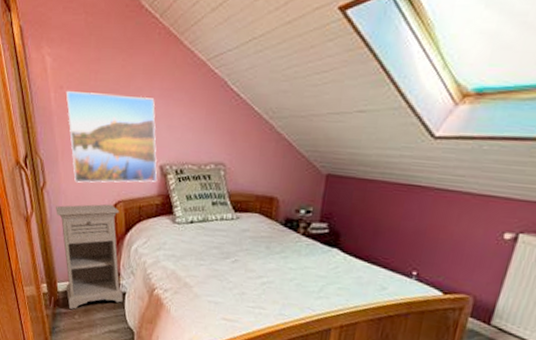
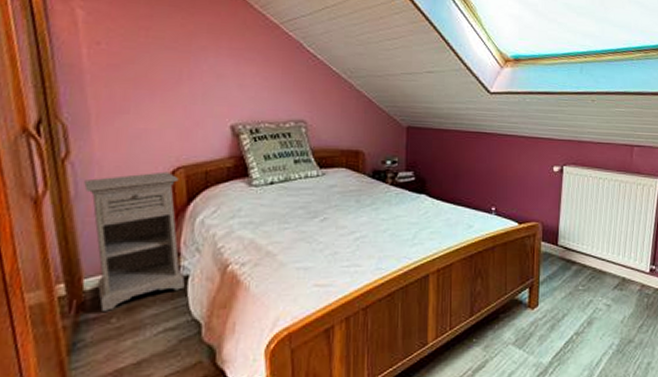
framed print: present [65,91,158,183] -> none [104,47,228,150]

